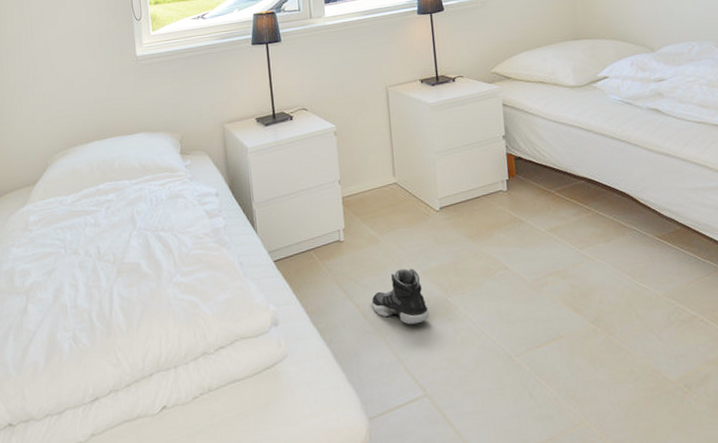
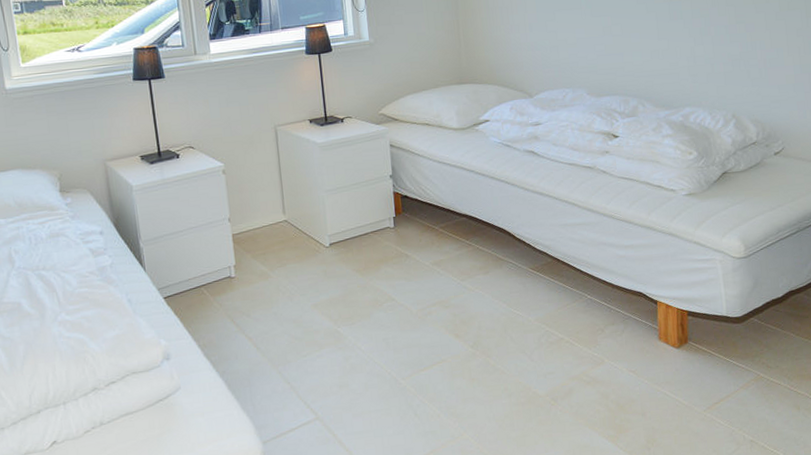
sneaker: present [371,268,429,325] -> none [263,302,320,354]

